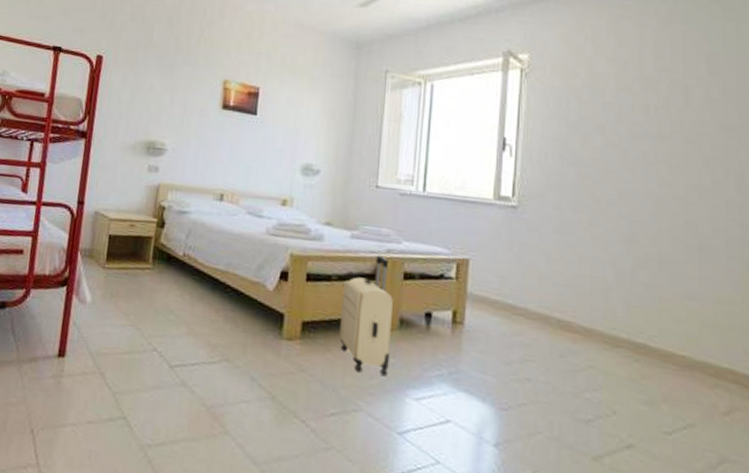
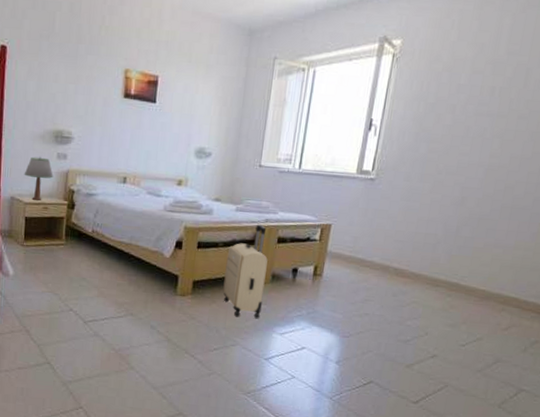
table lamp: none [111,168,143,218] -> present [24,157,53,201]

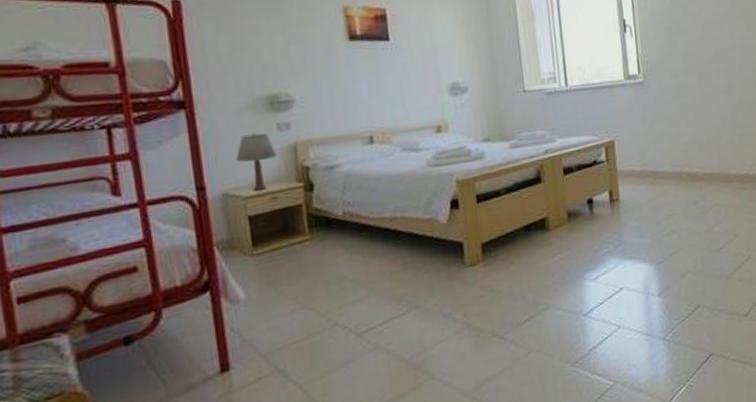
suitcase: present [223,224,268,319] -> none [512,157,567,274]

